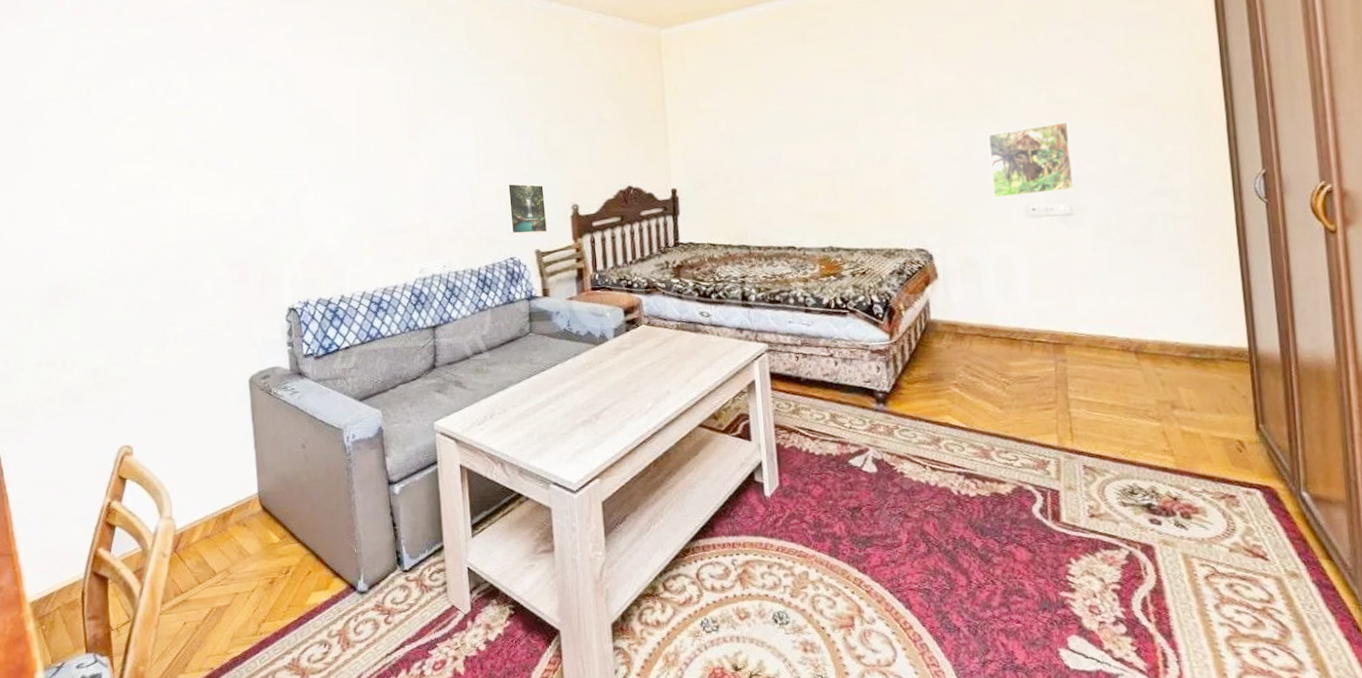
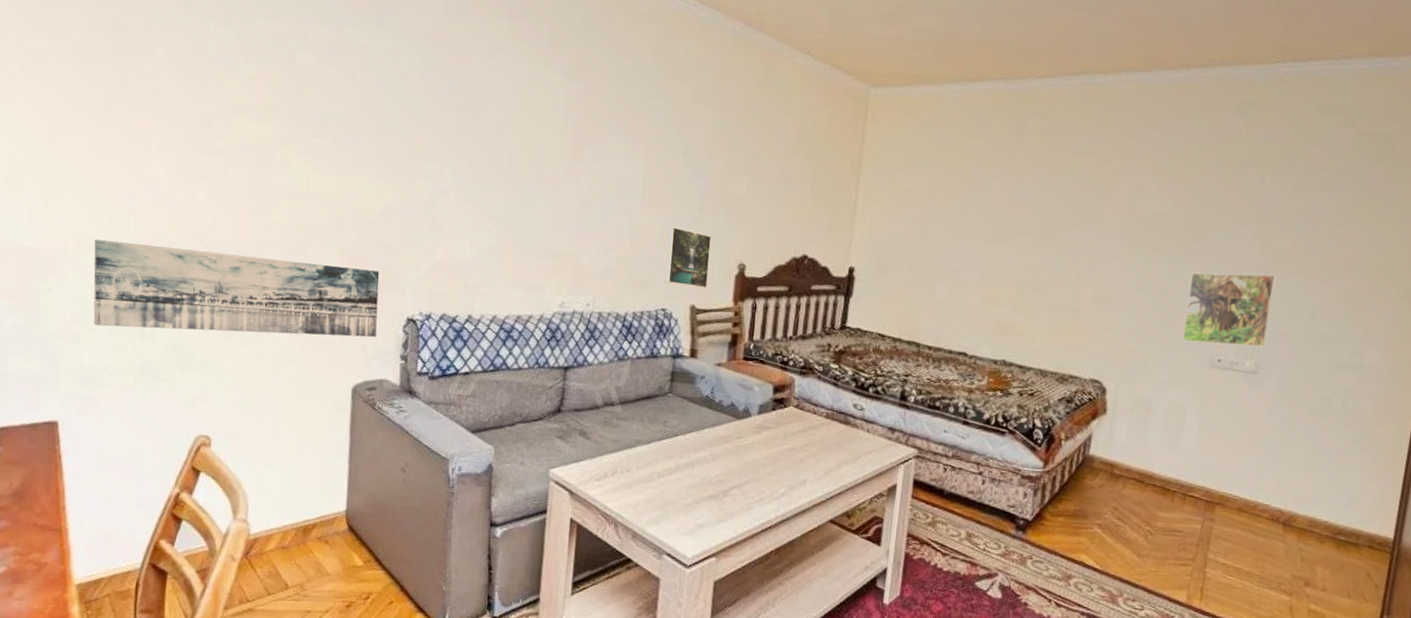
wall art: none [16,271,264,364] -> present [93,239,380,338]

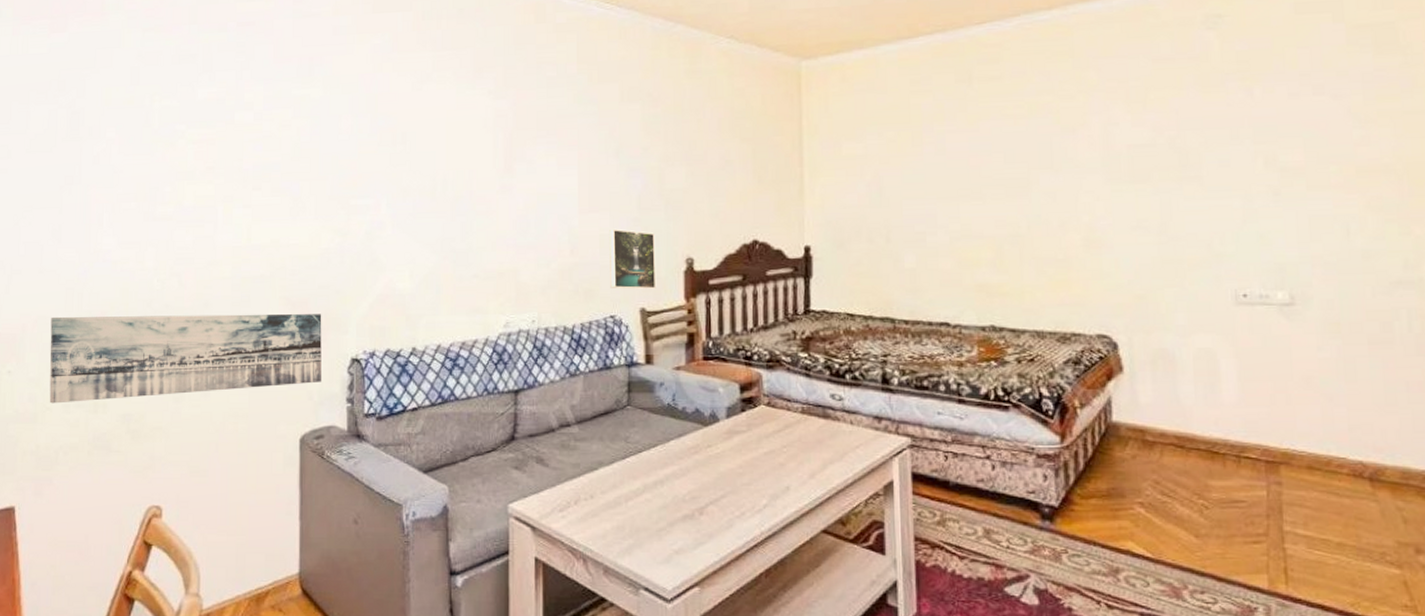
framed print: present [1181,272,1276,348] -> none [1190,191,1297,280]

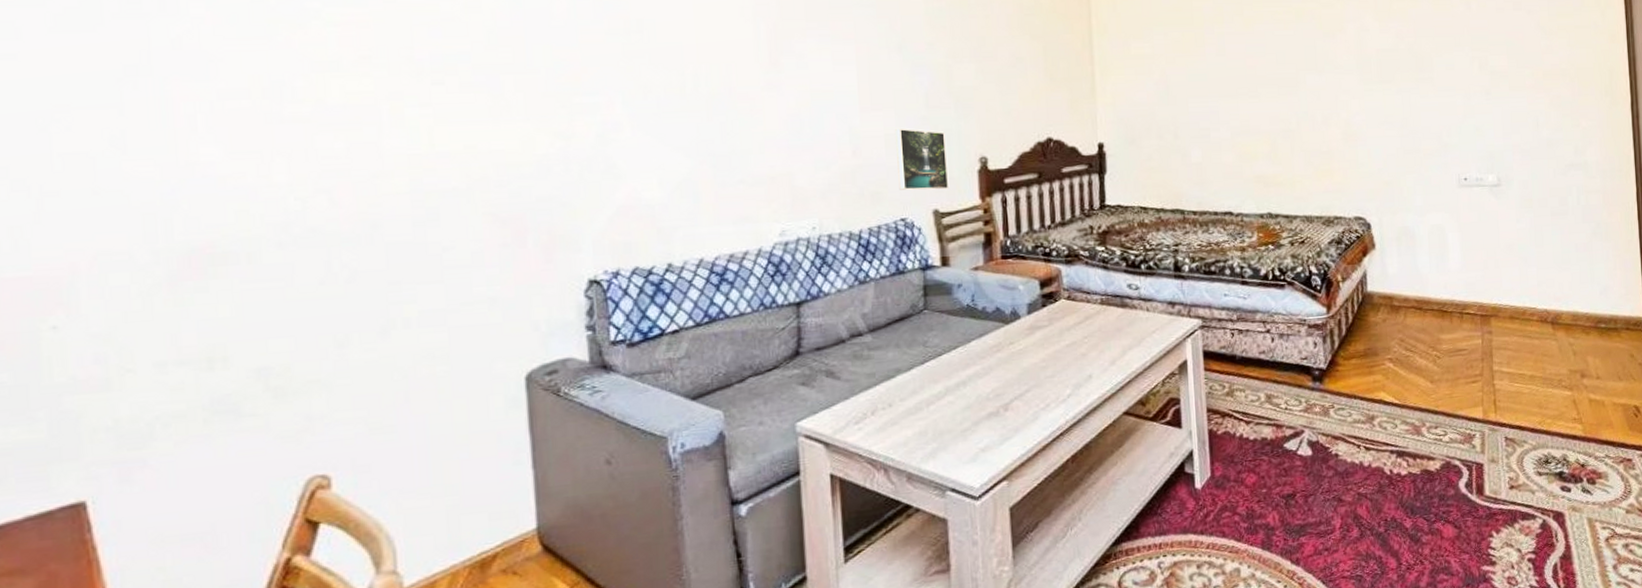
wall art: present [49,314,322,404] -> none [120,231,551,364]

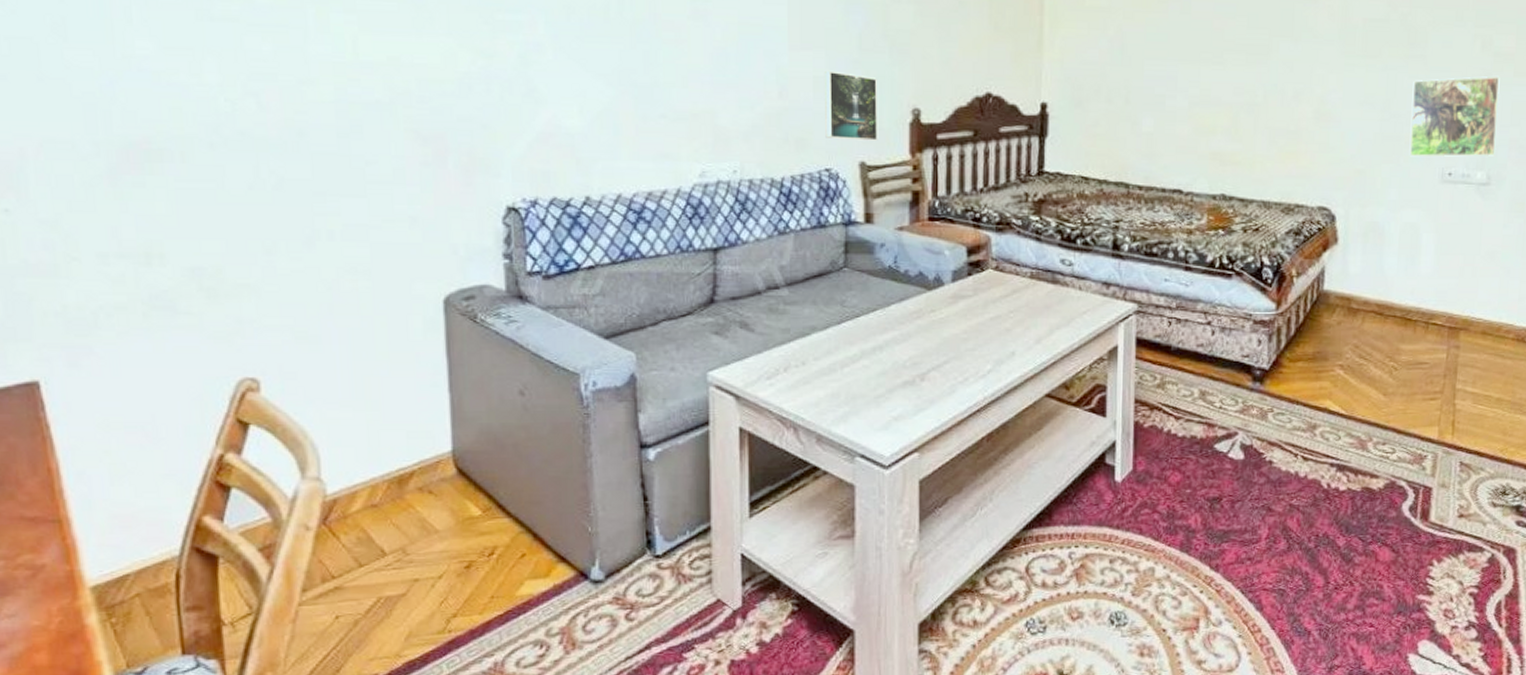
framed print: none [1425,91,1503,167] -> present [1409,76,1500,157]

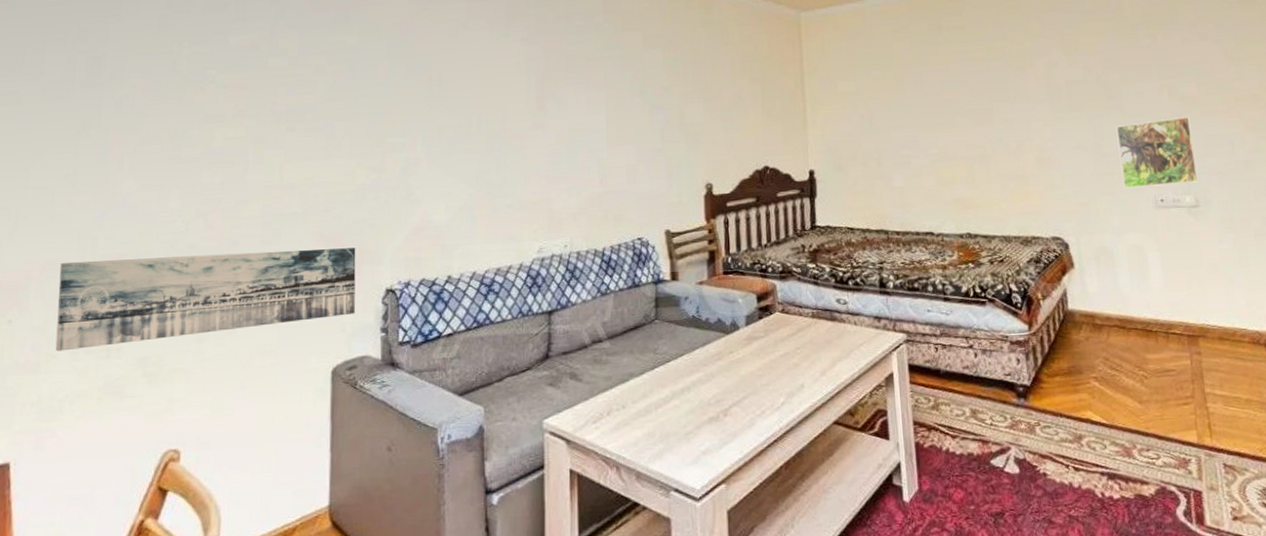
wall art: none [64,140,470,253] -> present [55,248,356,352]
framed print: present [825,70,878,141] -> none [636,159,680,213]

